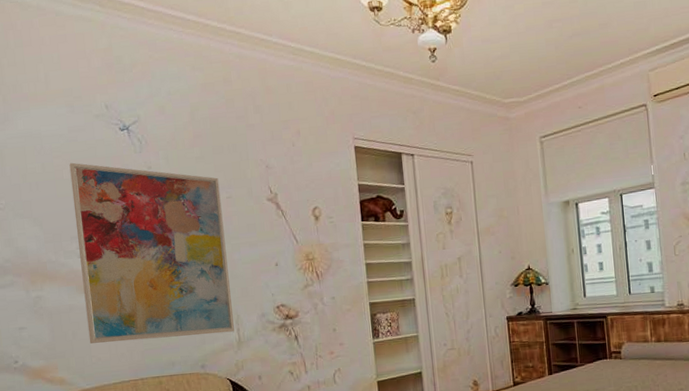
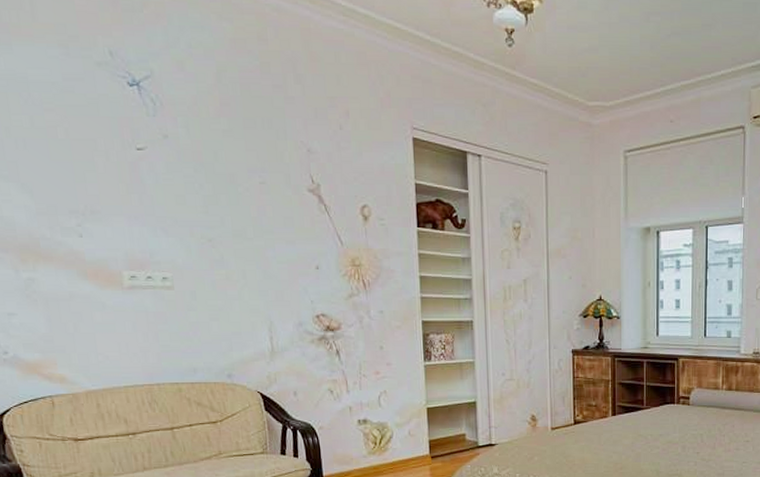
wall art: present [69,162,235,344] -> none [65,119,268,340]

